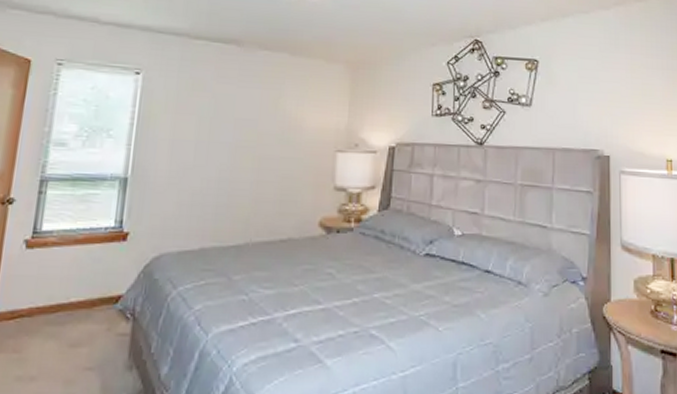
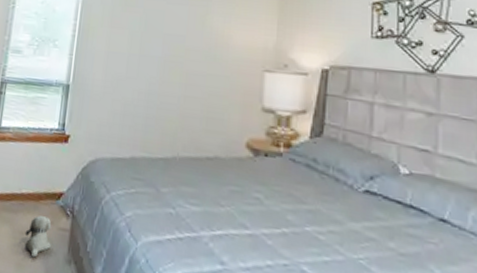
plush toy: none [74,324,108,371] -> present [24,215,52,258]

